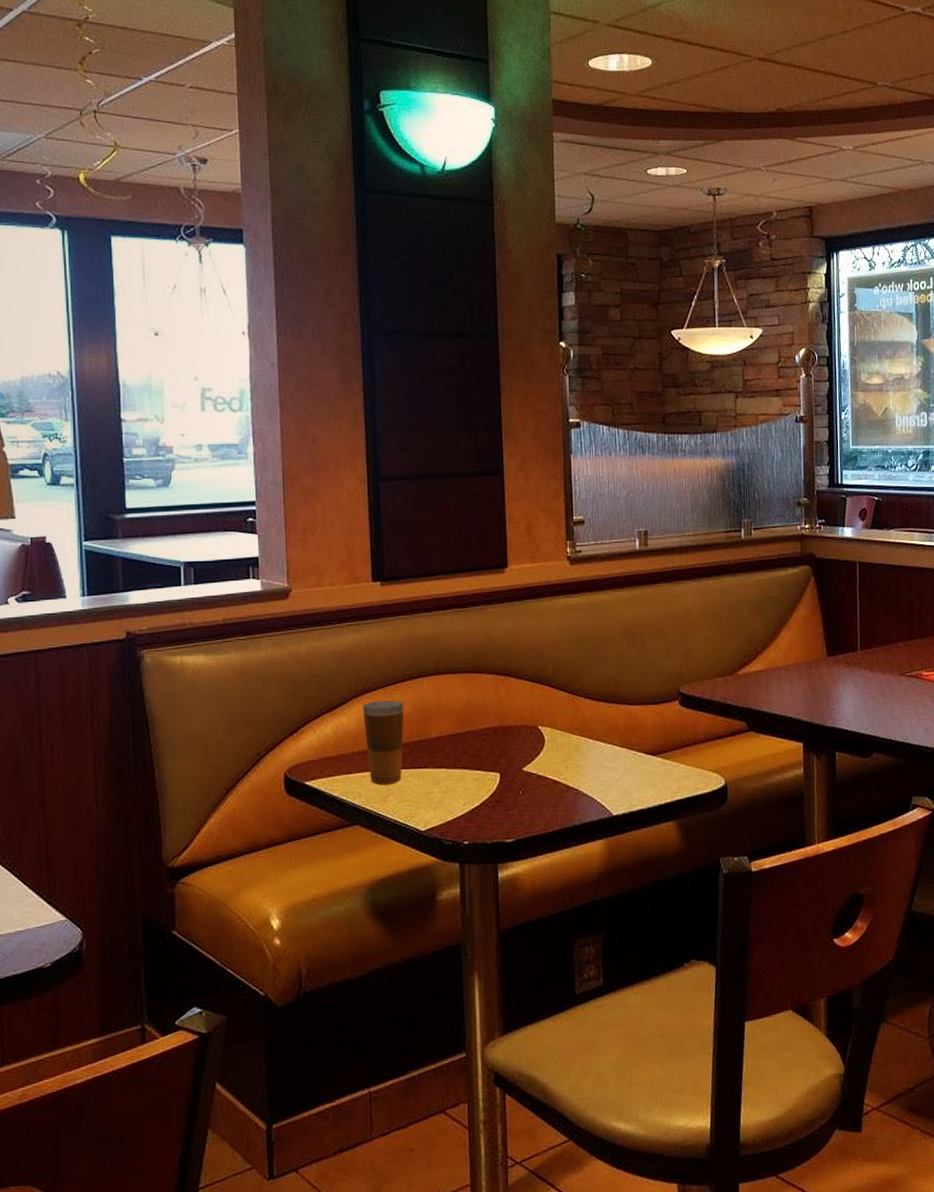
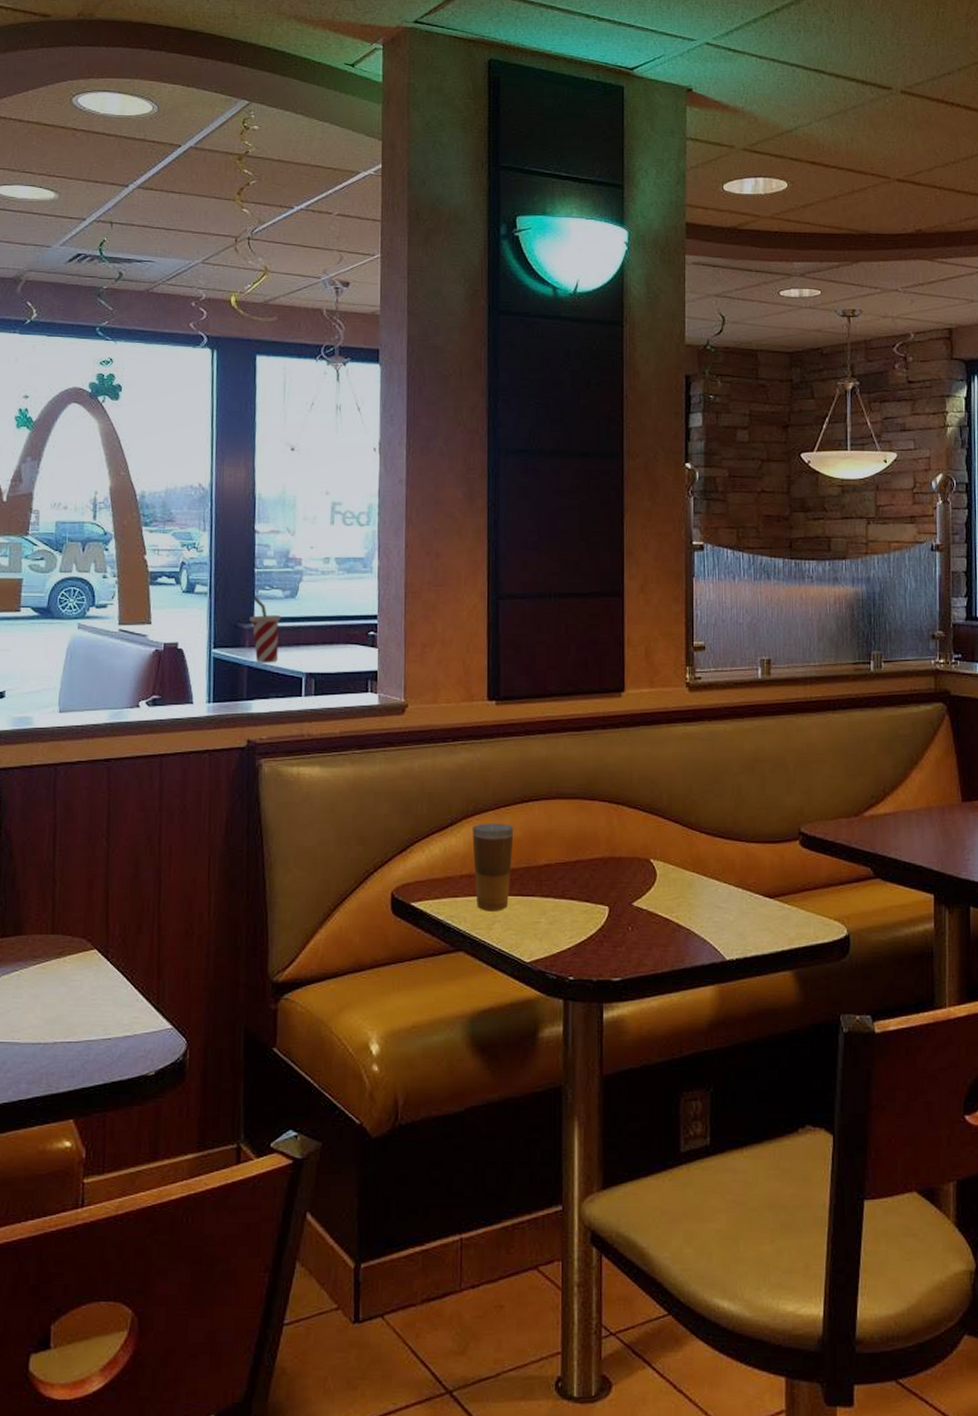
beverage cup: none [121,485,154,554] -> present [250,595,281,663]

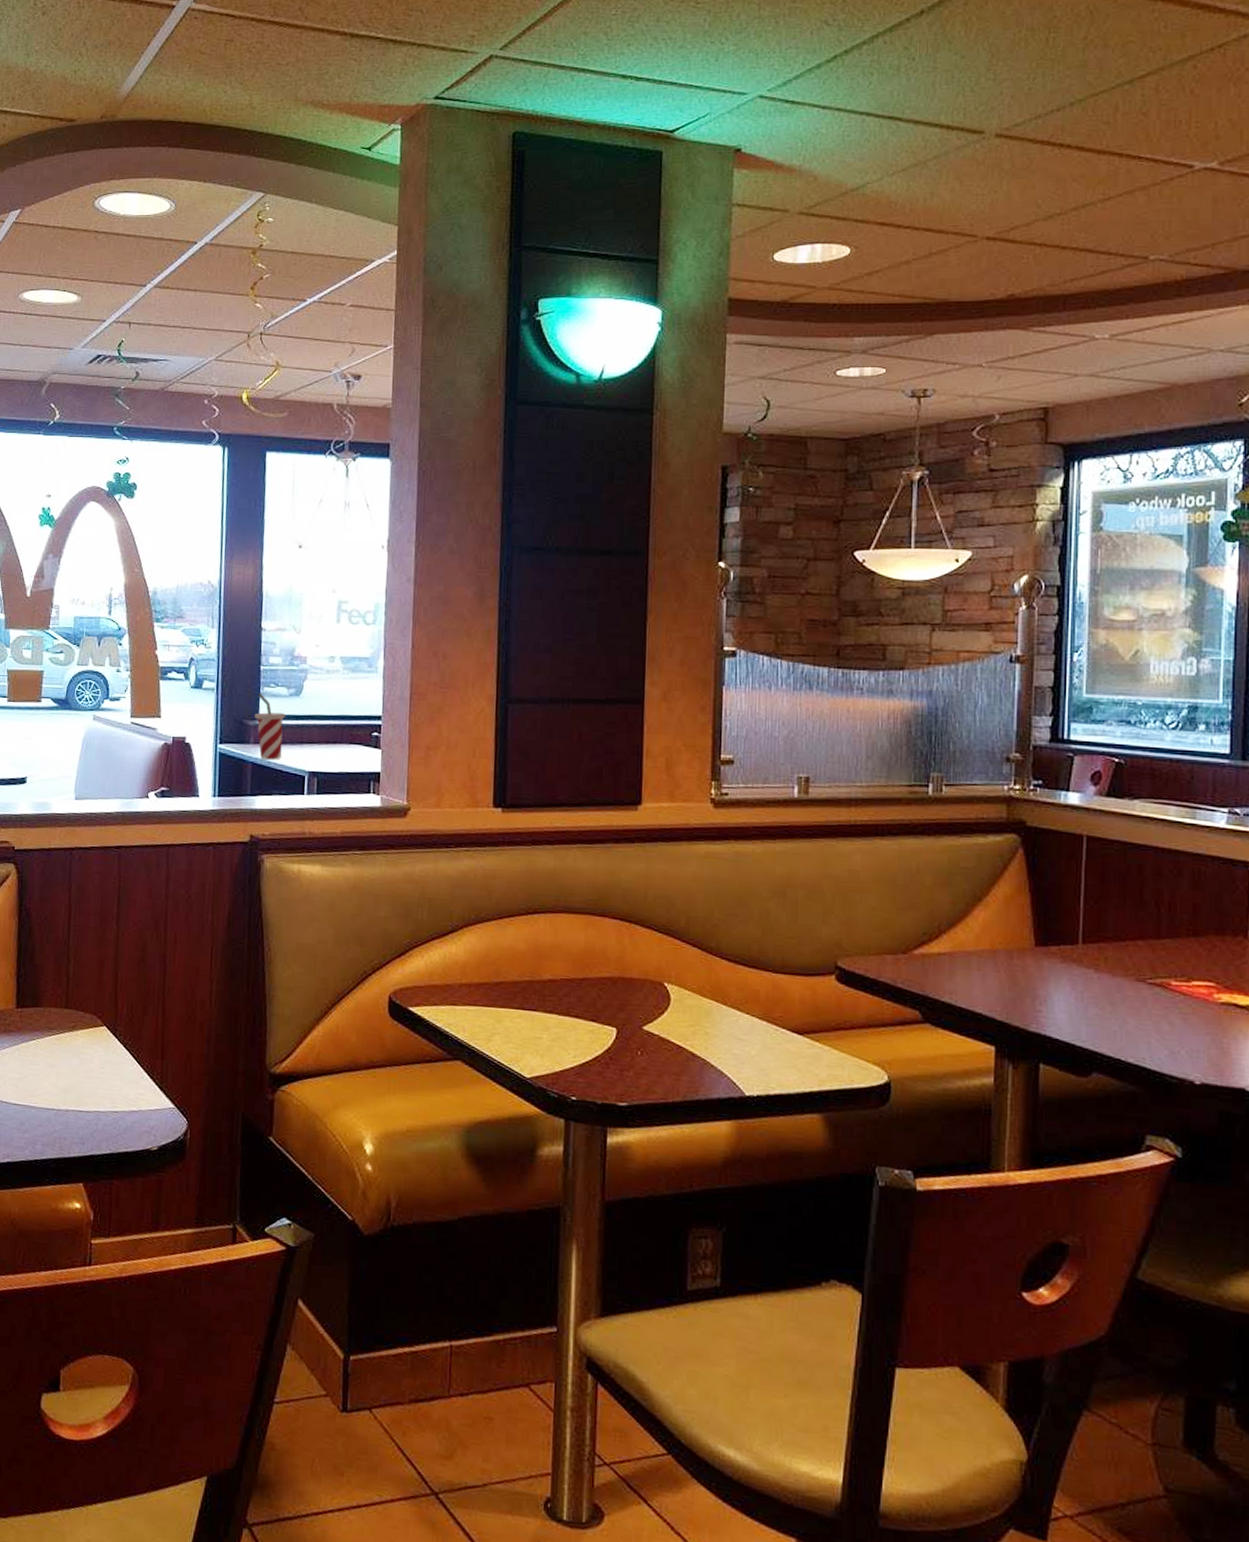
beverage cup: present [472,823,514,912] -> none [473,932,517,1024]

